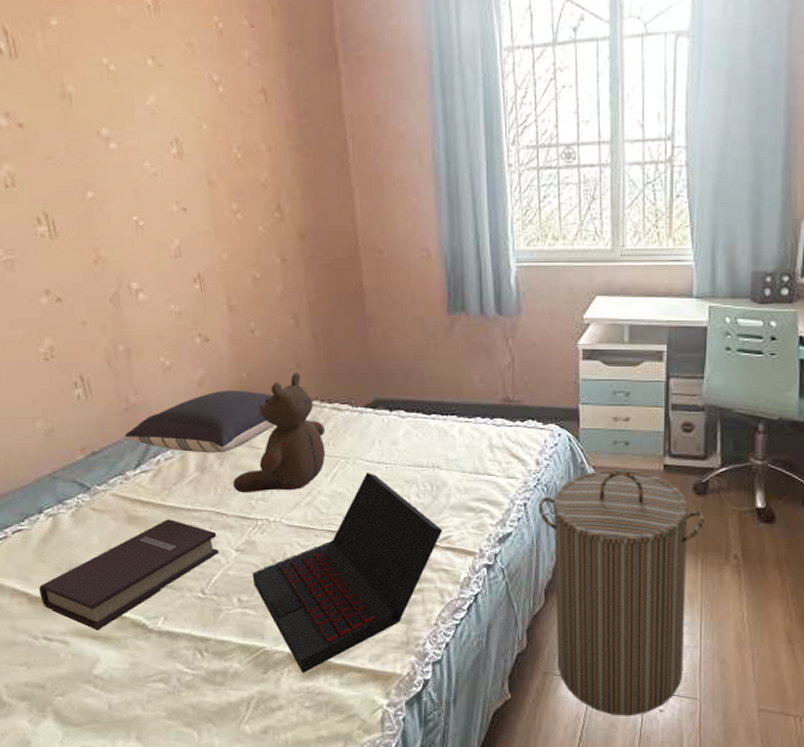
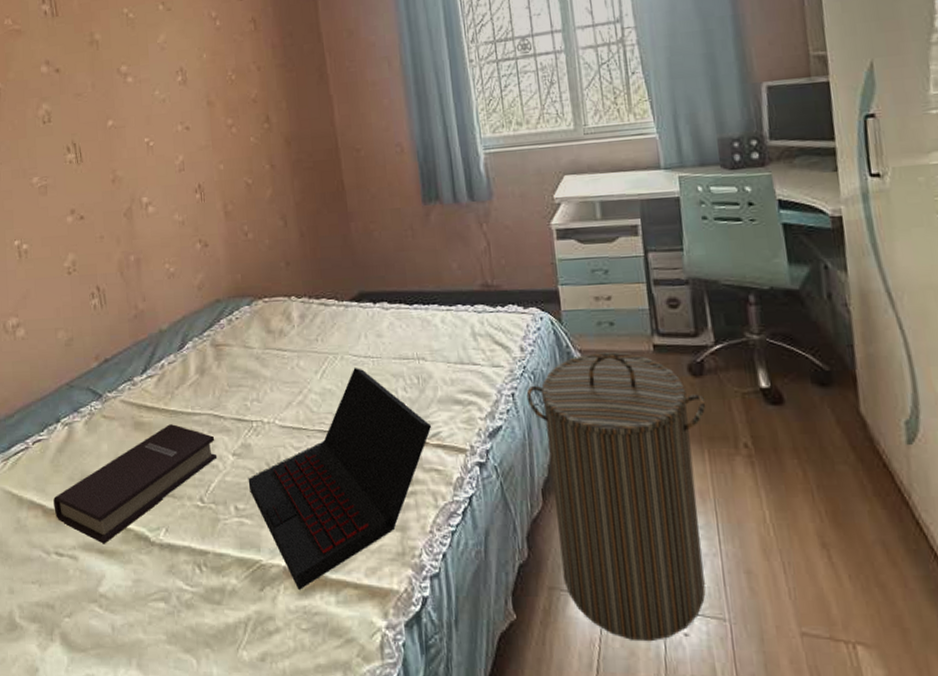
pillow: present [125,389,274,453] -> none [134,291,267,356]
teddy bear: present [233,373,326,494] -> none [230,271,315,395]

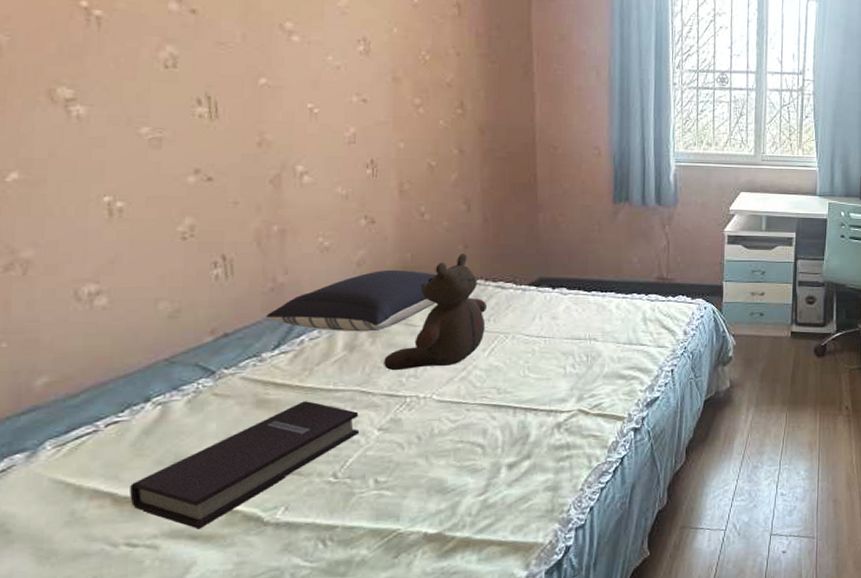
pillow: none [134,291,267,356] -> present [266,269,436,332]
teddy bear: none [230,271,315,395] -> present [384,254,488,371]
laptop: present [248,368,432,590] -> none [393,346,595,553]
laundry hamper: present [526,352,706,642] -> none [684,337,823,561]

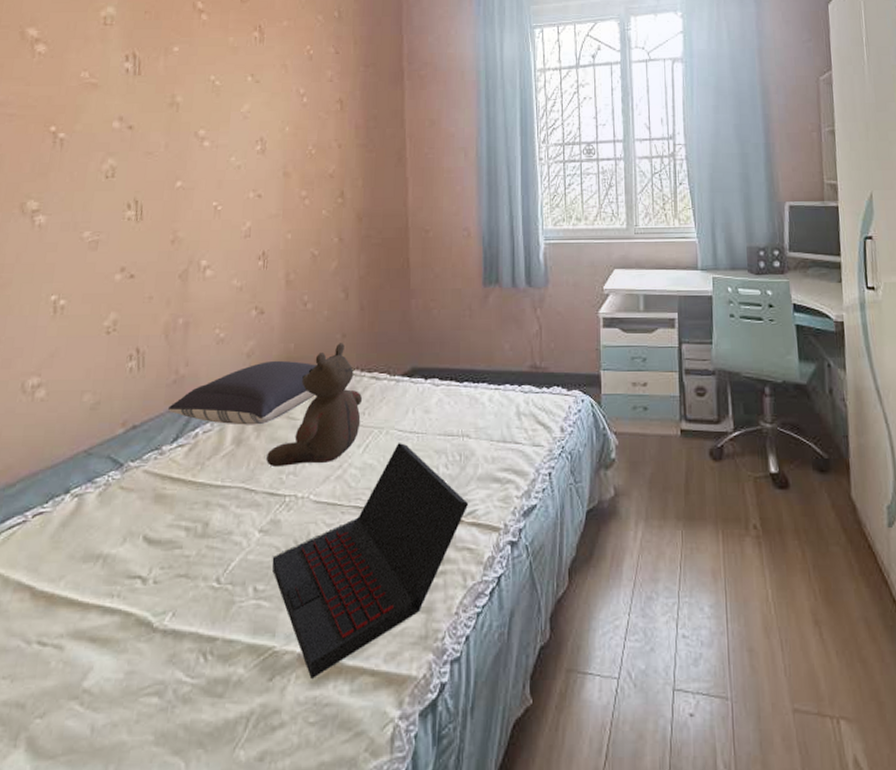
book: present [130,401,360,529] -> none [45,497,243,631]
laptop: none [393,346,595,553] -> present [271,443,469,678]

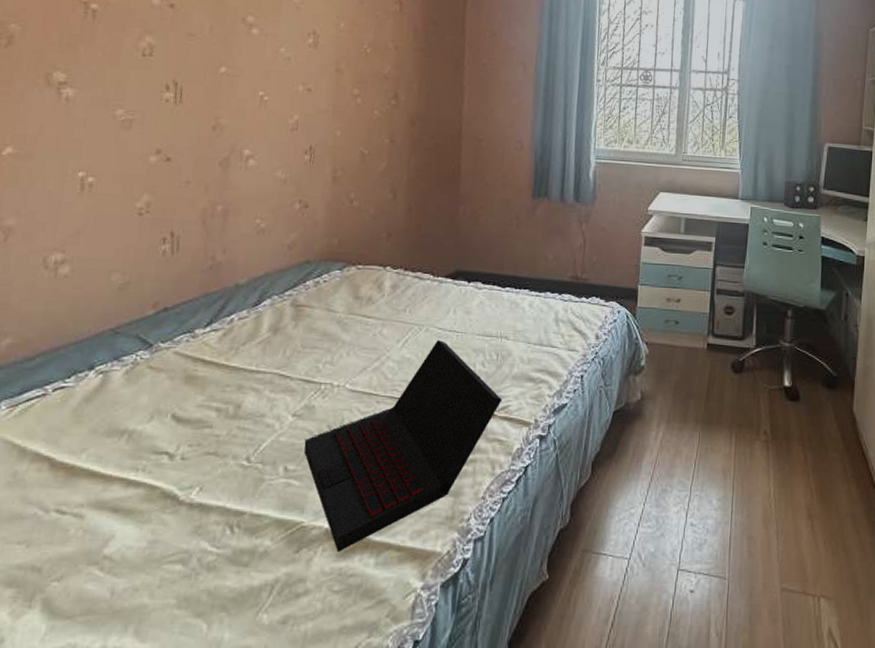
pillow: present [168,360,316,425] -> none [203,254,359,315]
teddy bear: present [266,343,363,468] -> none [303,242,405,357]

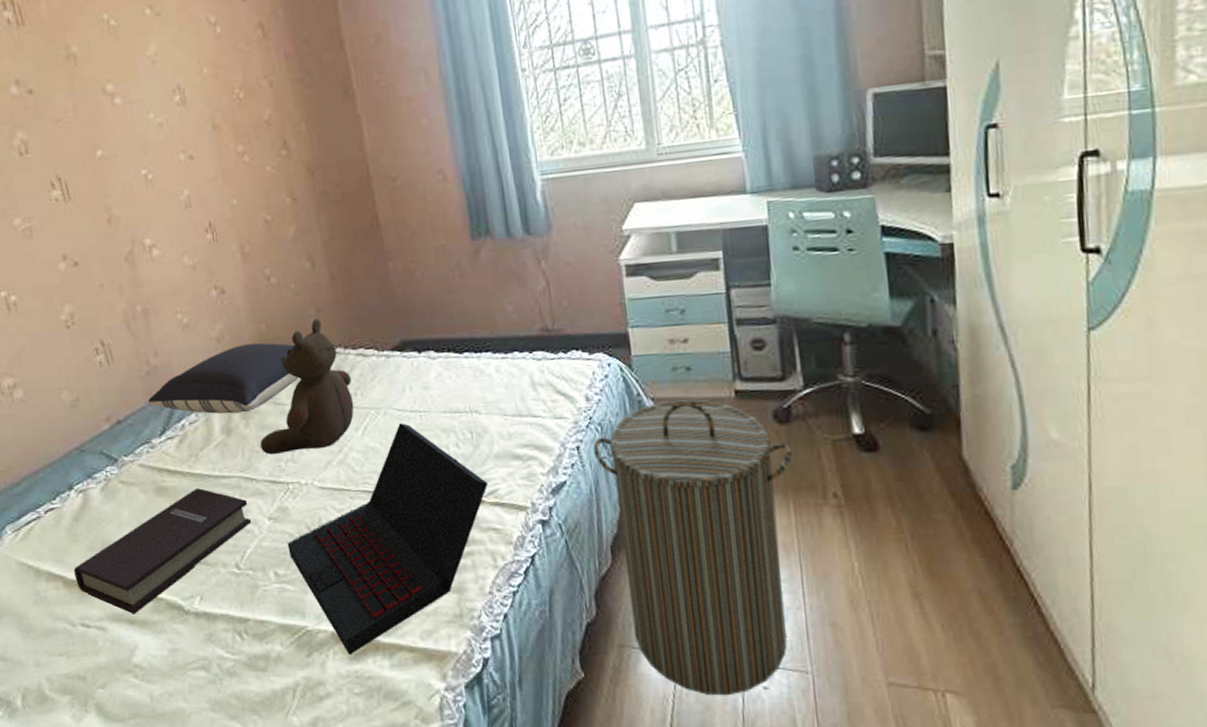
book: none [65,380,276,502] -> present [74,488,252,614]
pillow: none [203,254,359,315] -> present [148,343,298,414]
teddy bear: none [303,242,405,357] -> present [260,319,354,455]
laundry hamper: none [593,346,741,598] -> present [593,399,793,696]

